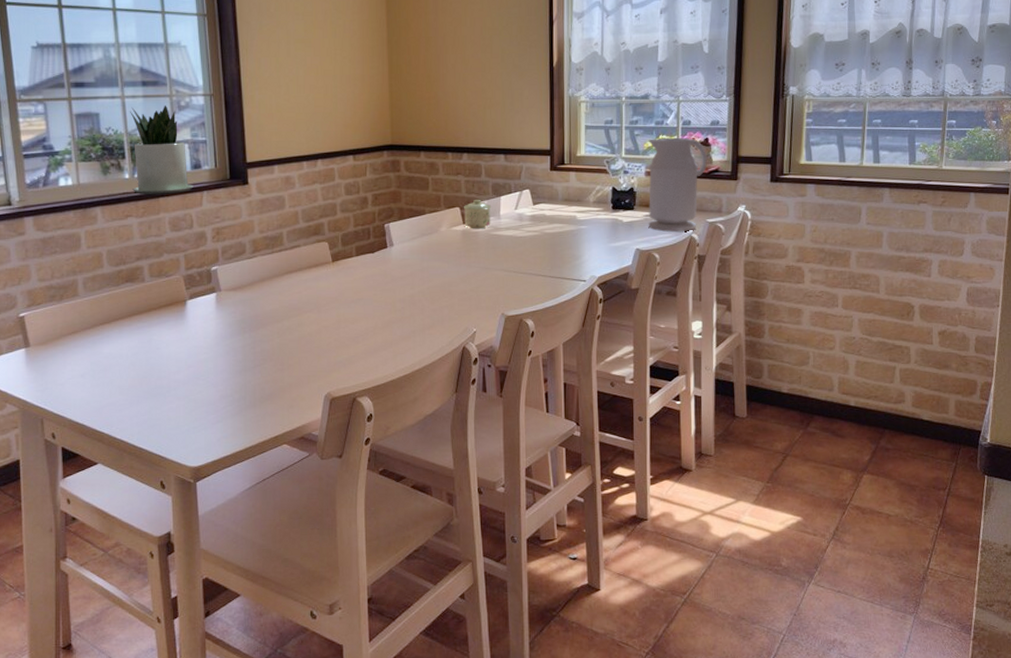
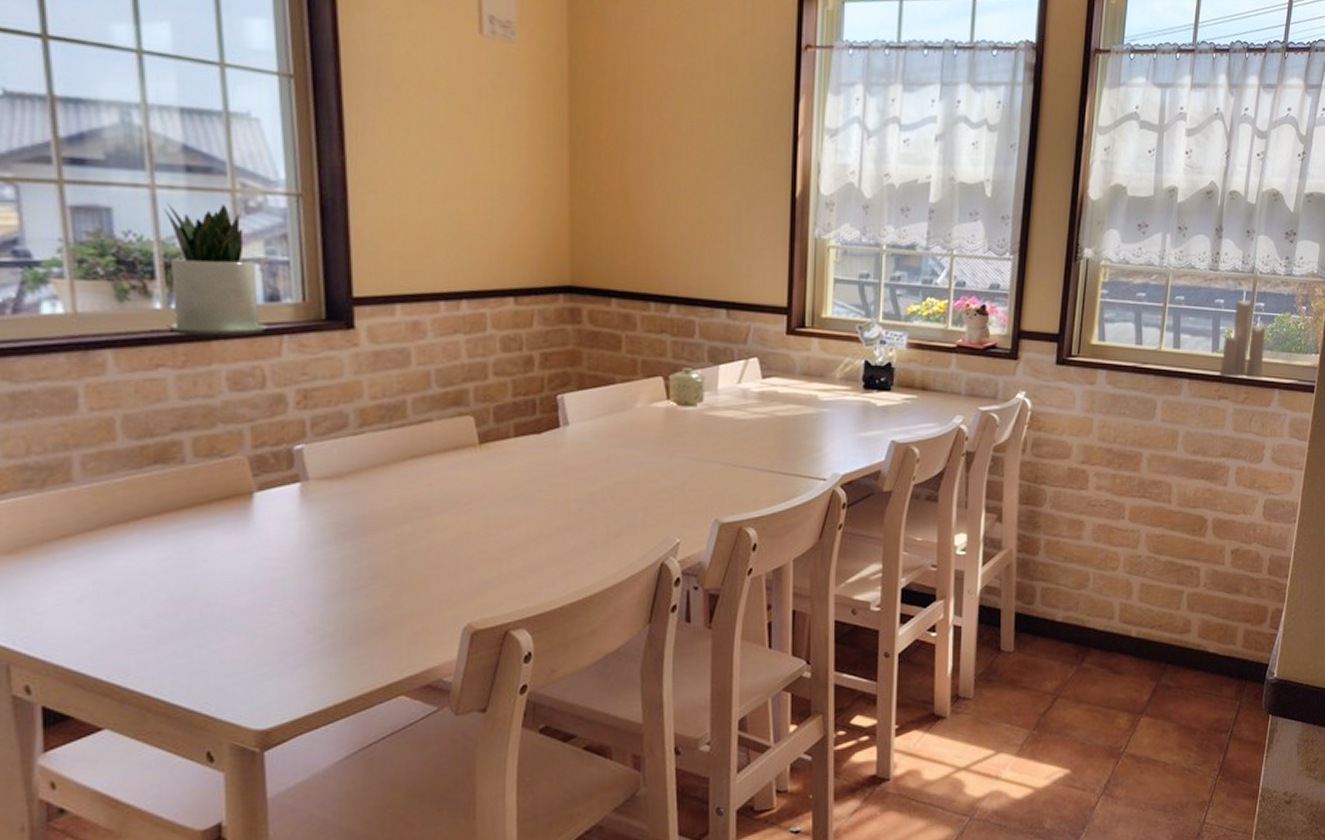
water jug: present [648,137,708,232] -> none [907,300,984,421]
candle: none [917,112,959,185] -> present [1219,291,1266,379]

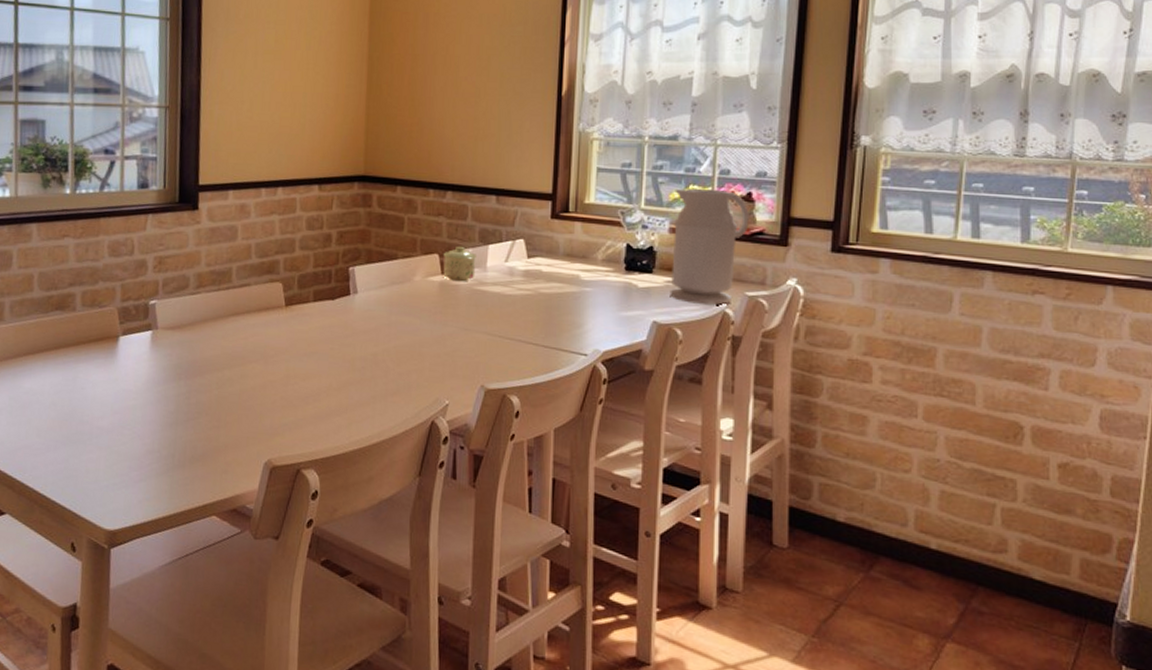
planter: present [164,203,267,337] -> none [72,115,138,215]
water jug: none [907,300,984,421] -> present [670,188,750,305]
candle: present [1219,291,1266,379] -> none [1032,178,1091,273]

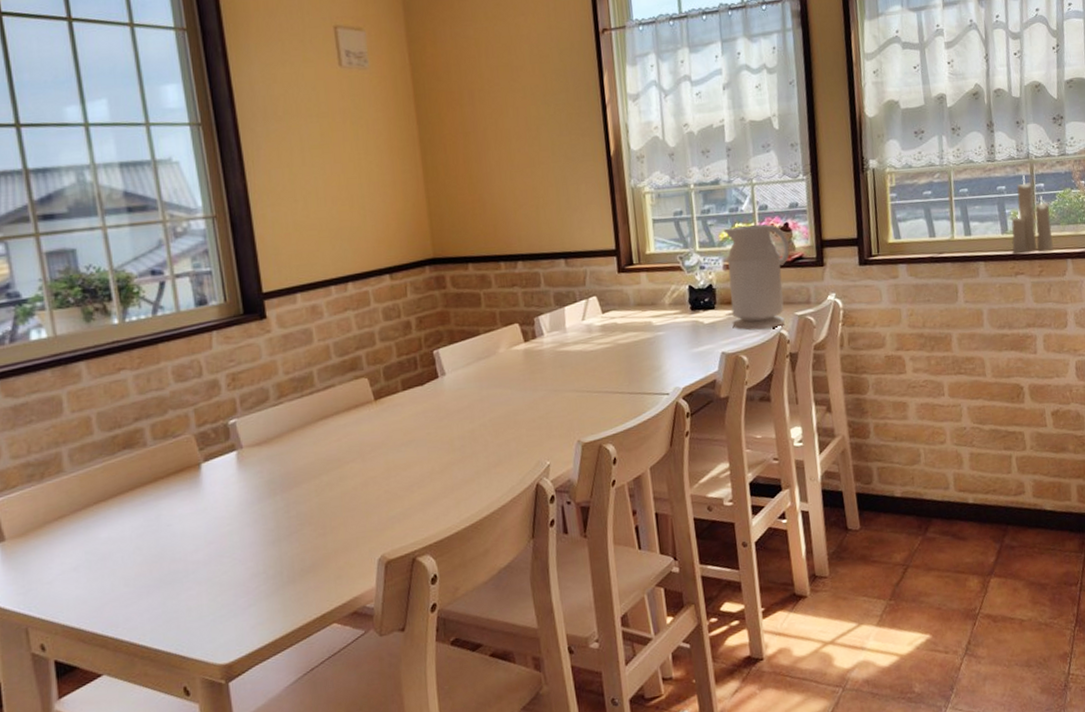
sugar bowl: present [442,246,476,282] -> none [522,312,557,347]
candle: none [1032,178,1091,273] -> present [1011,175,1054,255]

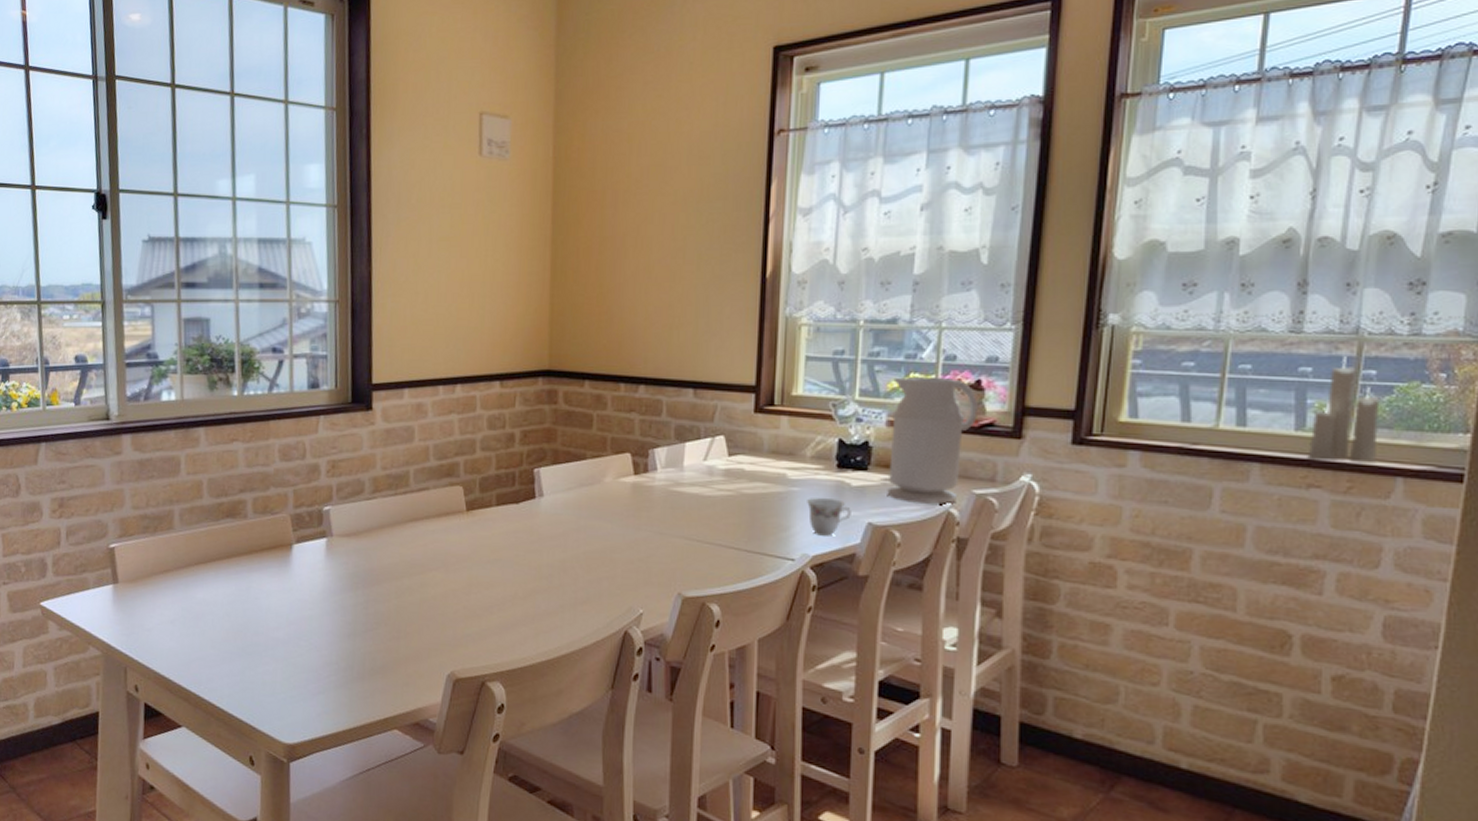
teacup: none [671,336,708,370] -> present [807,497,851,536]

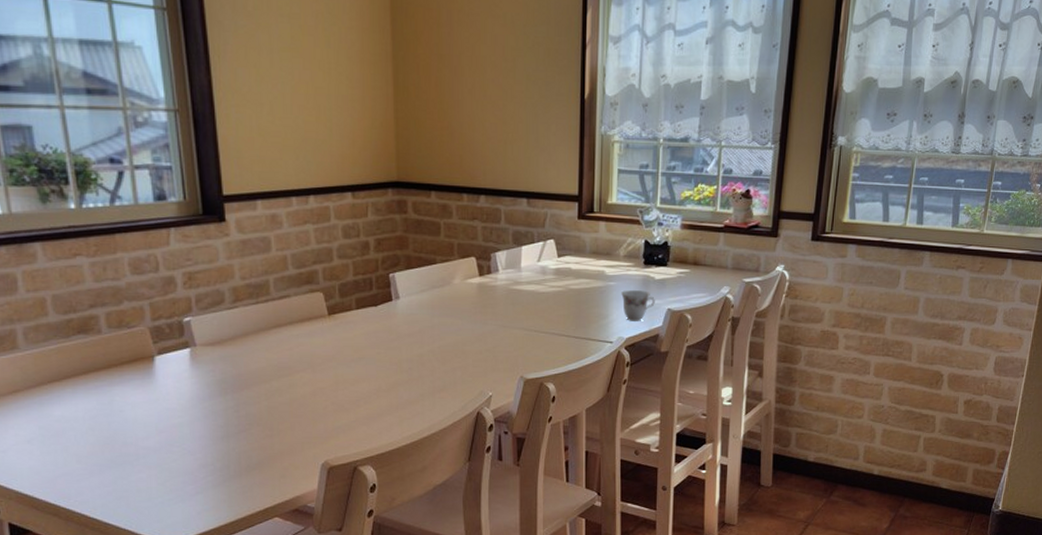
water jug: present [887,376,979,504] -> none [681,186,748,291]
candle: present [1307,357,1380,464] -> none [958,171,1002,250]

